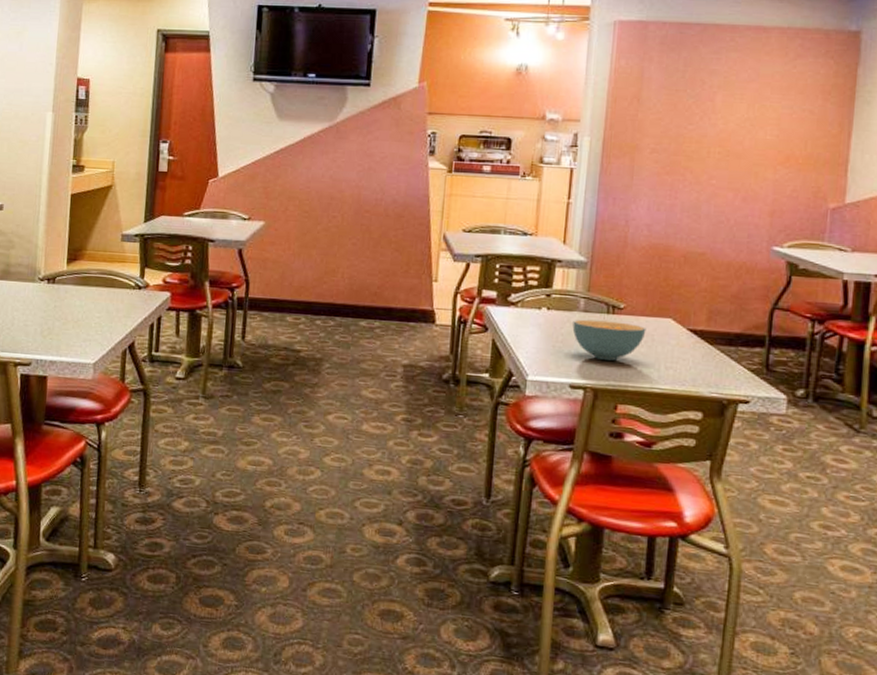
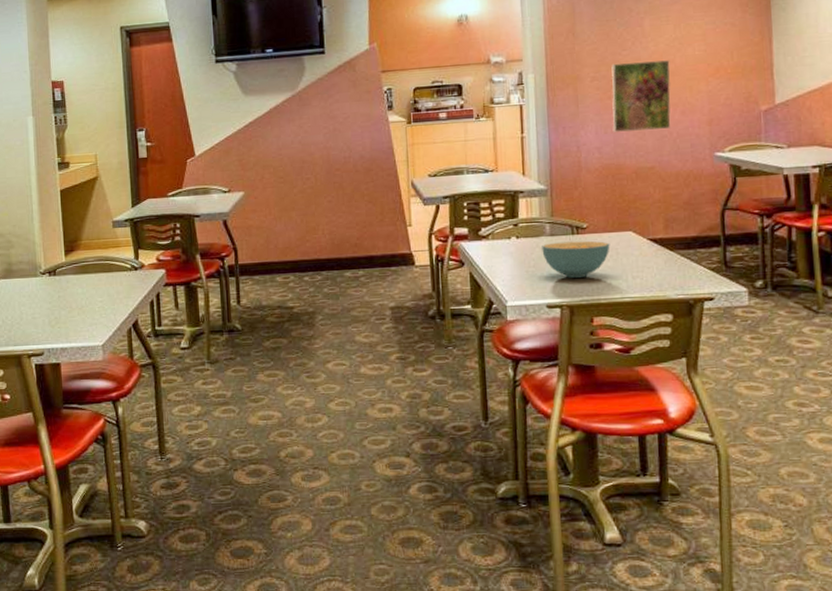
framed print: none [666,137,738,215] -> present [611,60,671,132]

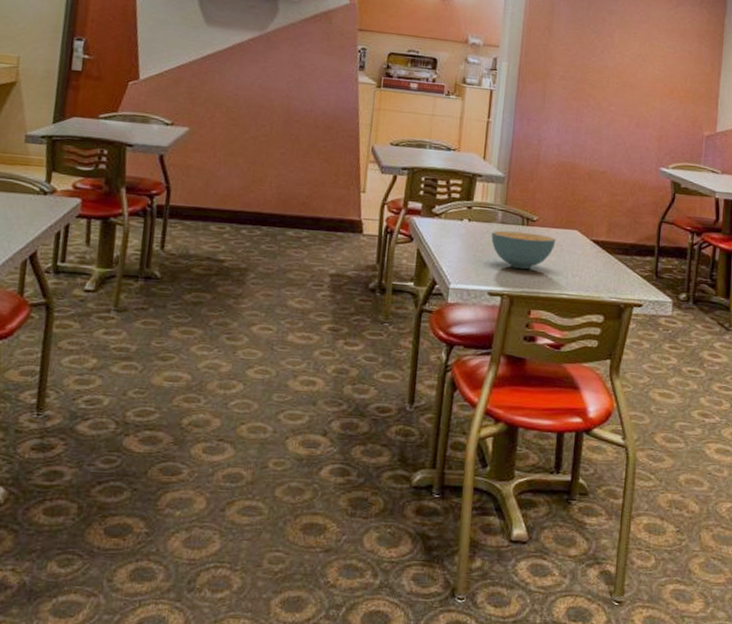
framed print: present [611,60,671,132] -> none [573,67,632,139]

